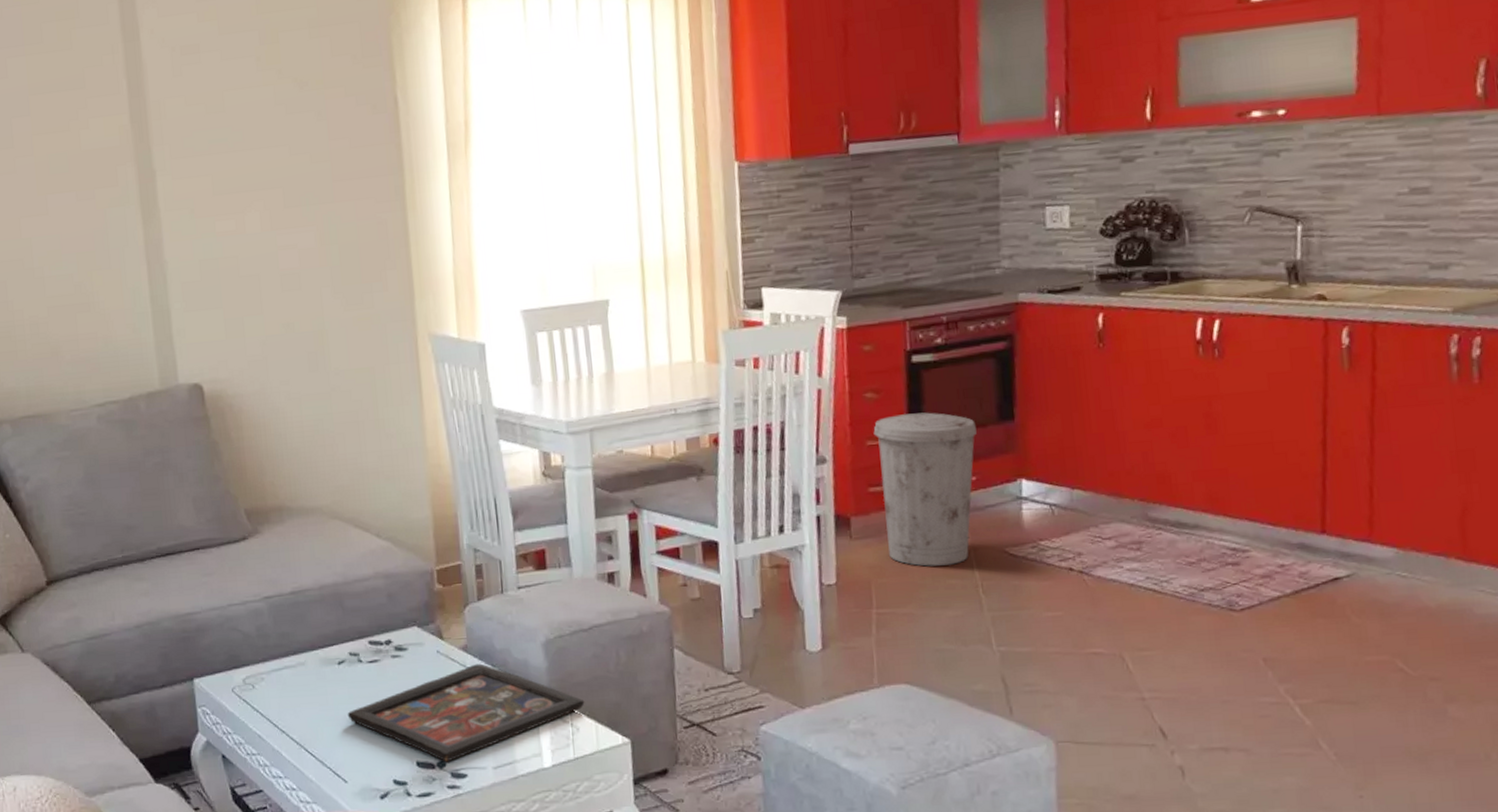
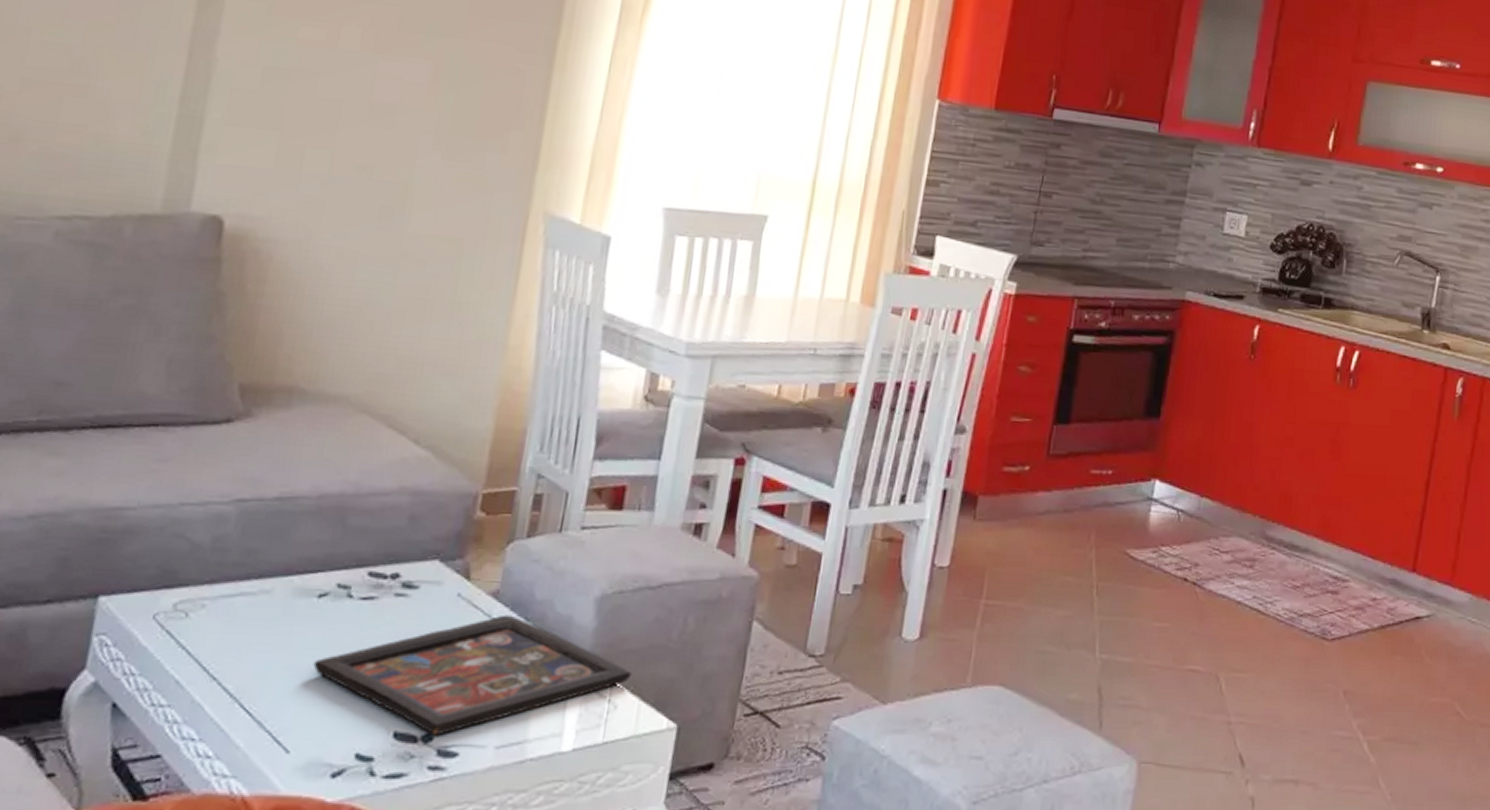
trash can: present [873,412,977,567] -> none [1010,394,1122,561]

